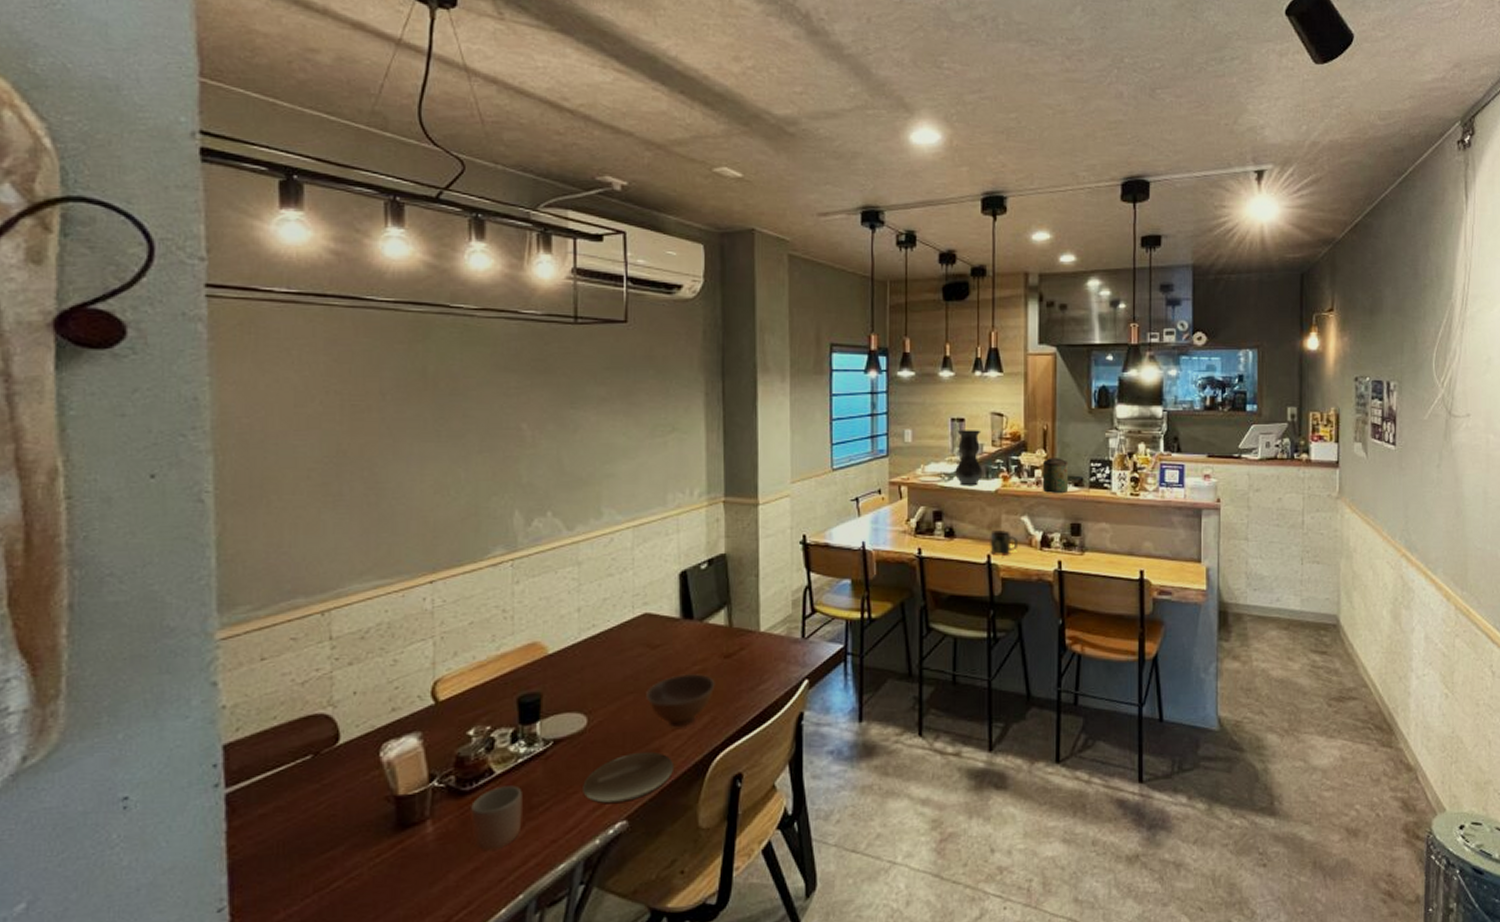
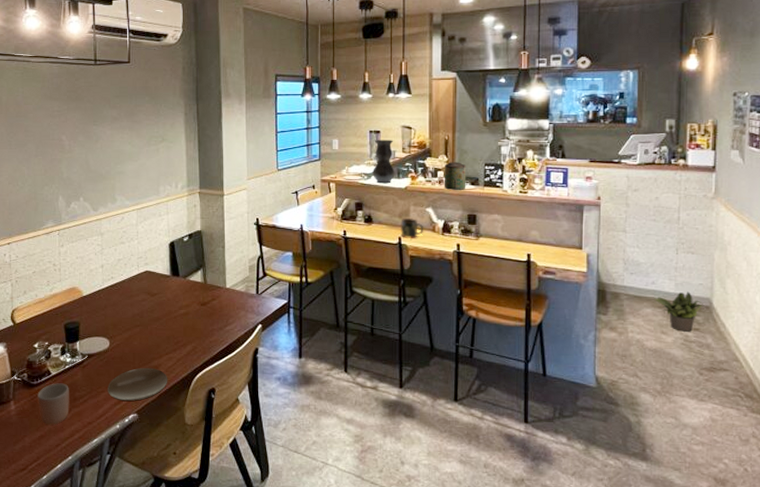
bowl: present [646,673,715,728] -> none [148,314,195,353]
potted plant: none [1279,608,1330,656] -> present [654,291,703,332]

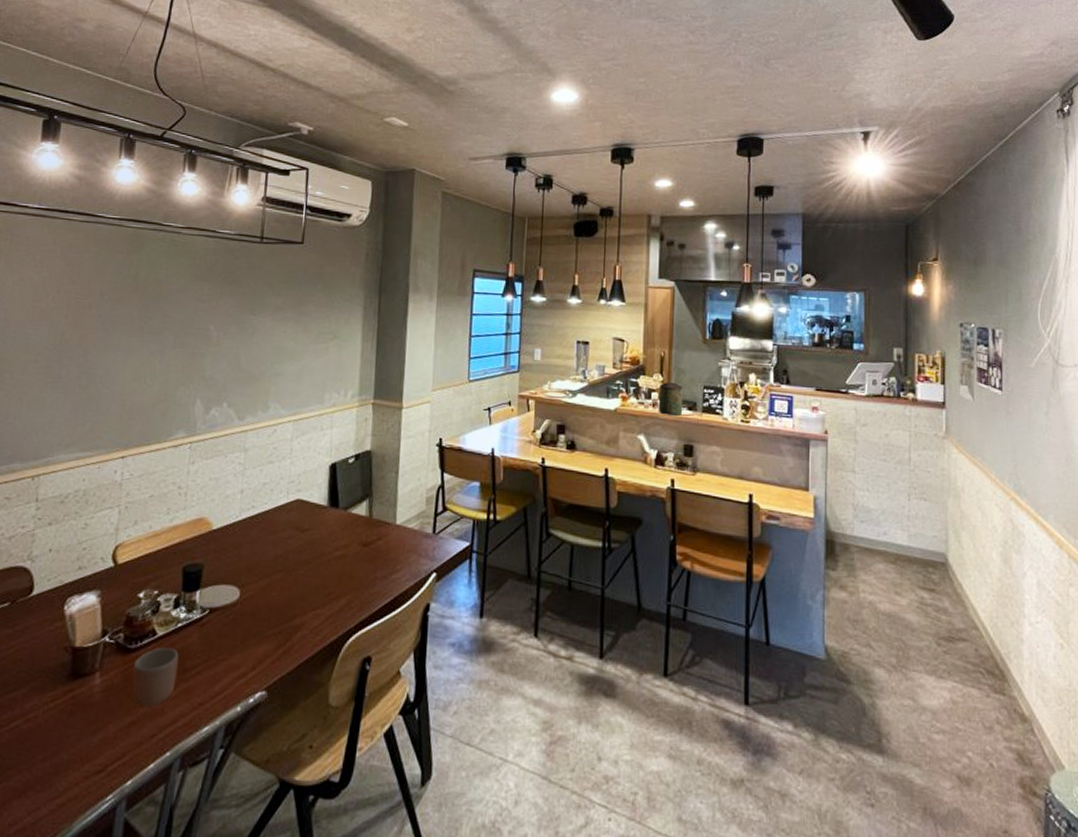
plate: present [108,367,168,402] -> none [230,627,312,675]
vase: present [373,140,395,184] -> none [578,352,604,404]
mug: present [399,219,423,238] -> none [607,446,634,471]
potted plant: present [654,291,703,332] -> none [886,545,938,593]

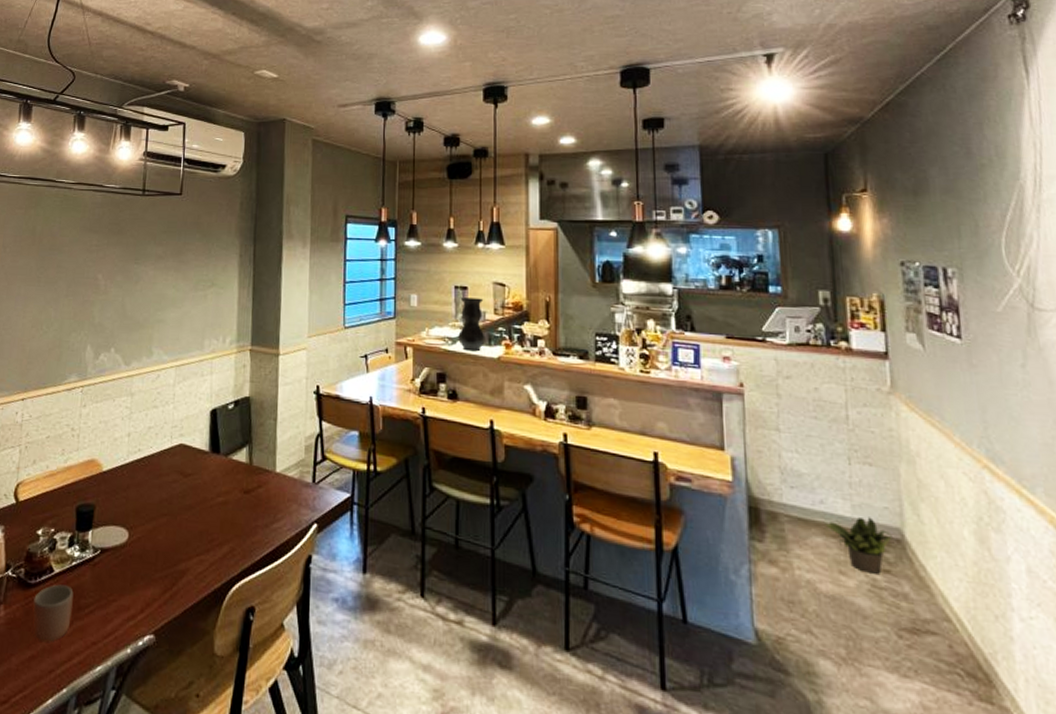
vase: none [578,352,604,404] -> present [458,297,485,352]
canister: present [658,382,684,416] -> none [545,329,573,365]
potted plant: none [886,545,938,593] -> present [825,517,892,574]

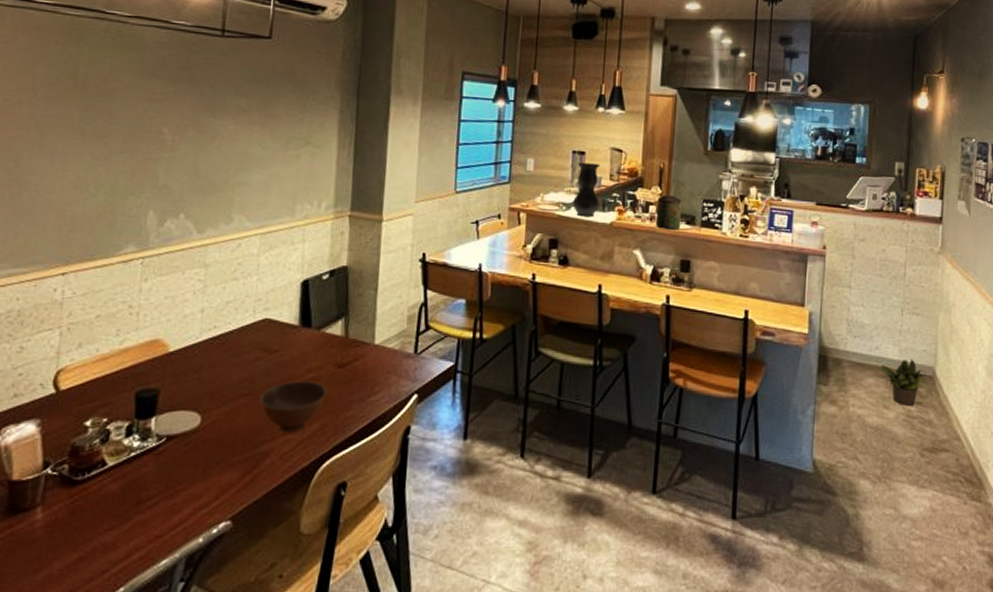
cup: present [32,584,74,642] -> none [80,478,133,541]
bowl: none [177,503,236,554] -> present [260,379,328,433]
canister: none [545,329,573,365] -> present [655,195,683,230]

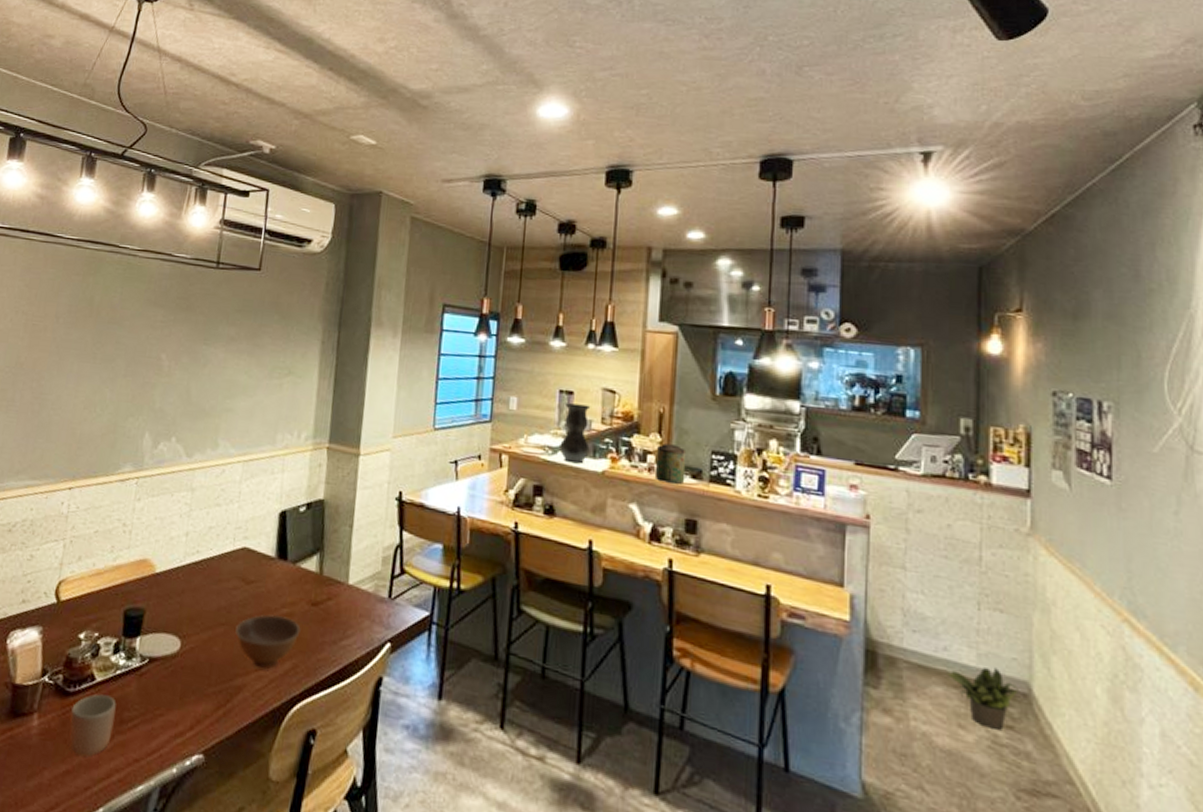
cup: none [80,478,133,541] -> present [69,694,117,757]

